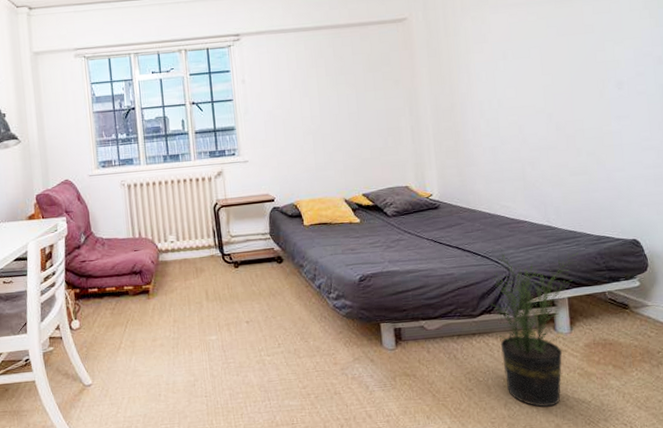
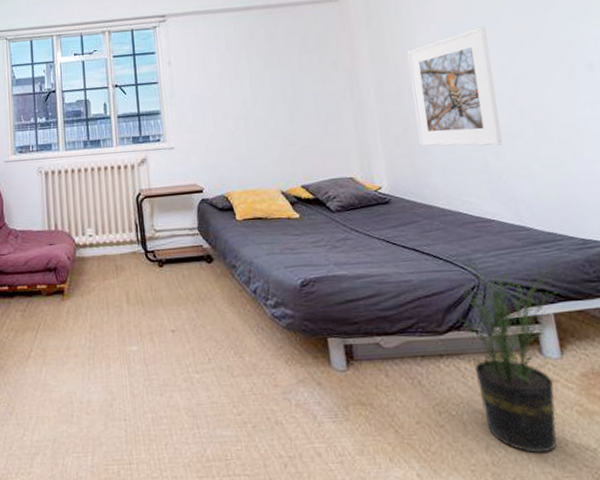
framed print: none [462,47,539,158] -> present [407,26,503,147]

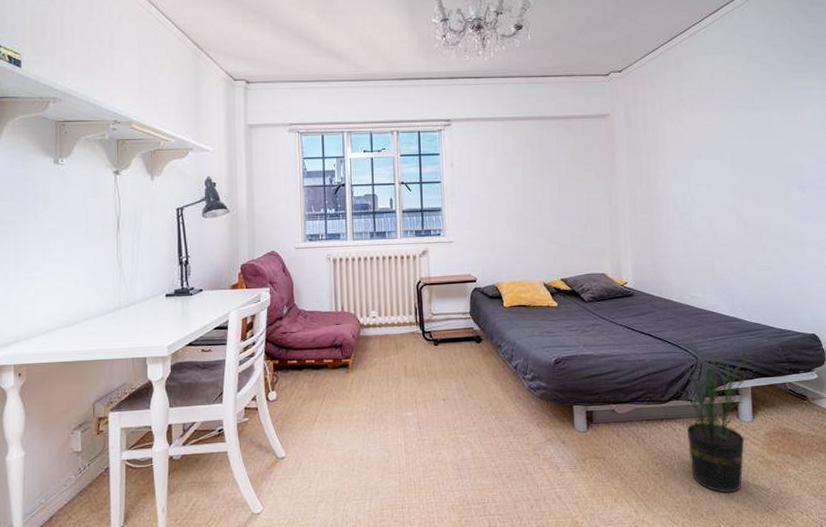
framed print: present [407,26,503,147] -> none [659,149,728,251]

